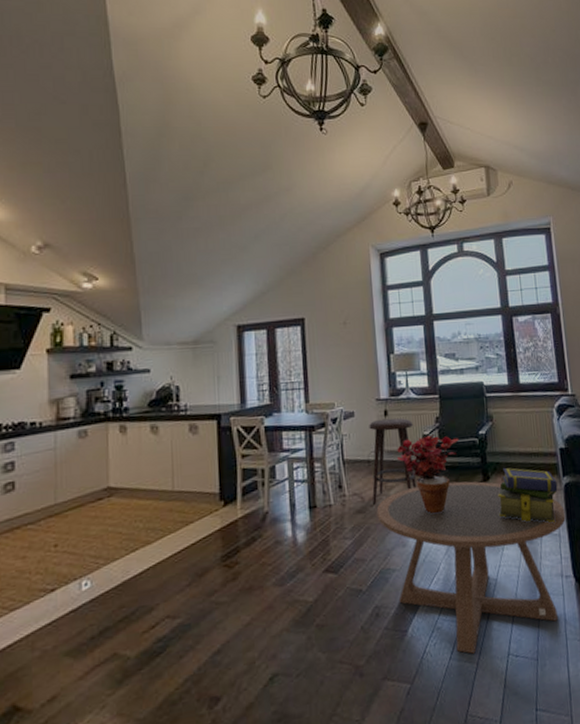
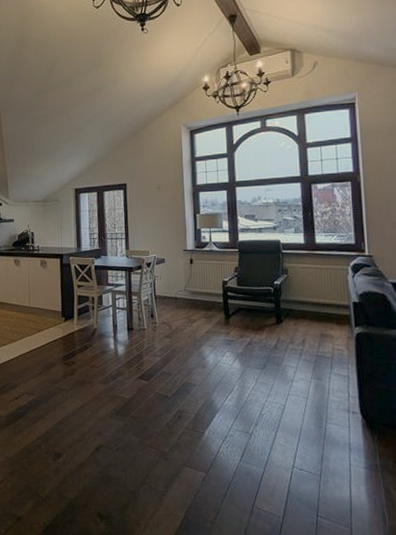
stool: present [369,417,417,505] -> none [177,265,217,332]
coffee table: present [376,481,566,654] -> none [181,321,355,460]
potted plant: present [397,435,459,514] -> none [200,282,255,346]
stack of books: present [498,467,558,523] -> none [289,314,349,366]

